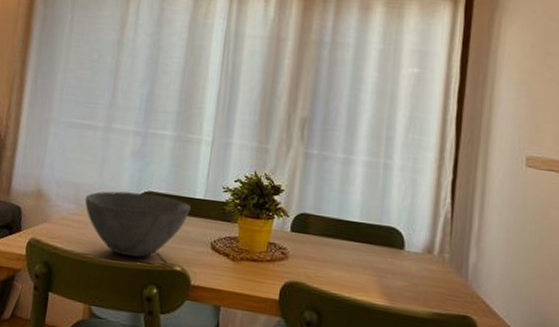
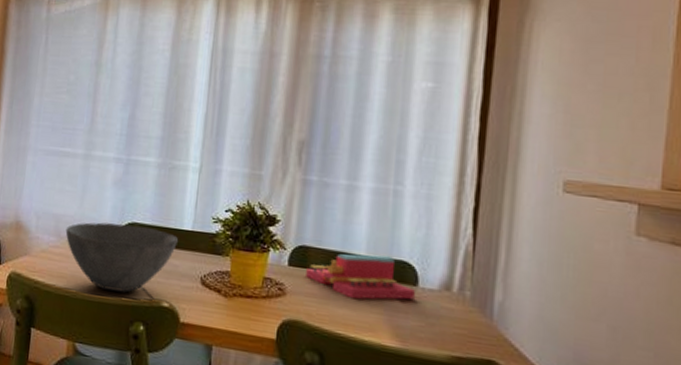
book: none [306,220,402,262] -> present [306,253,415,300]

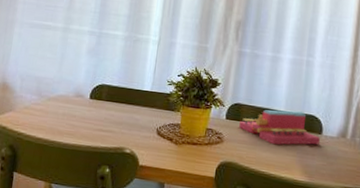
bowl: present [65,222,178,293] -> none [45,84,139,142]

